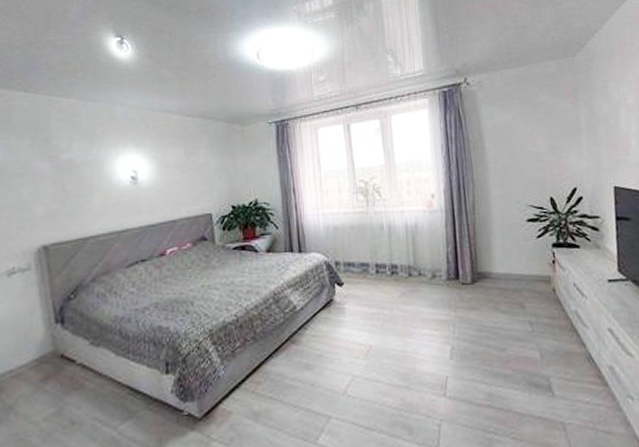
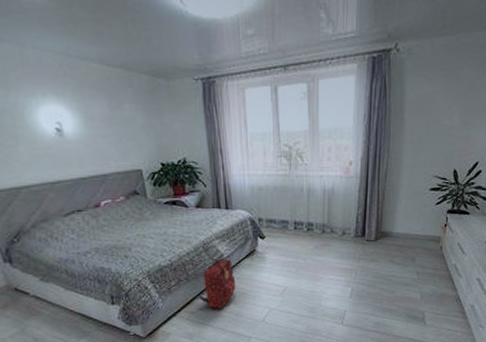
backpack: none [266,312,311,377] -> present [198,259,236,308]

